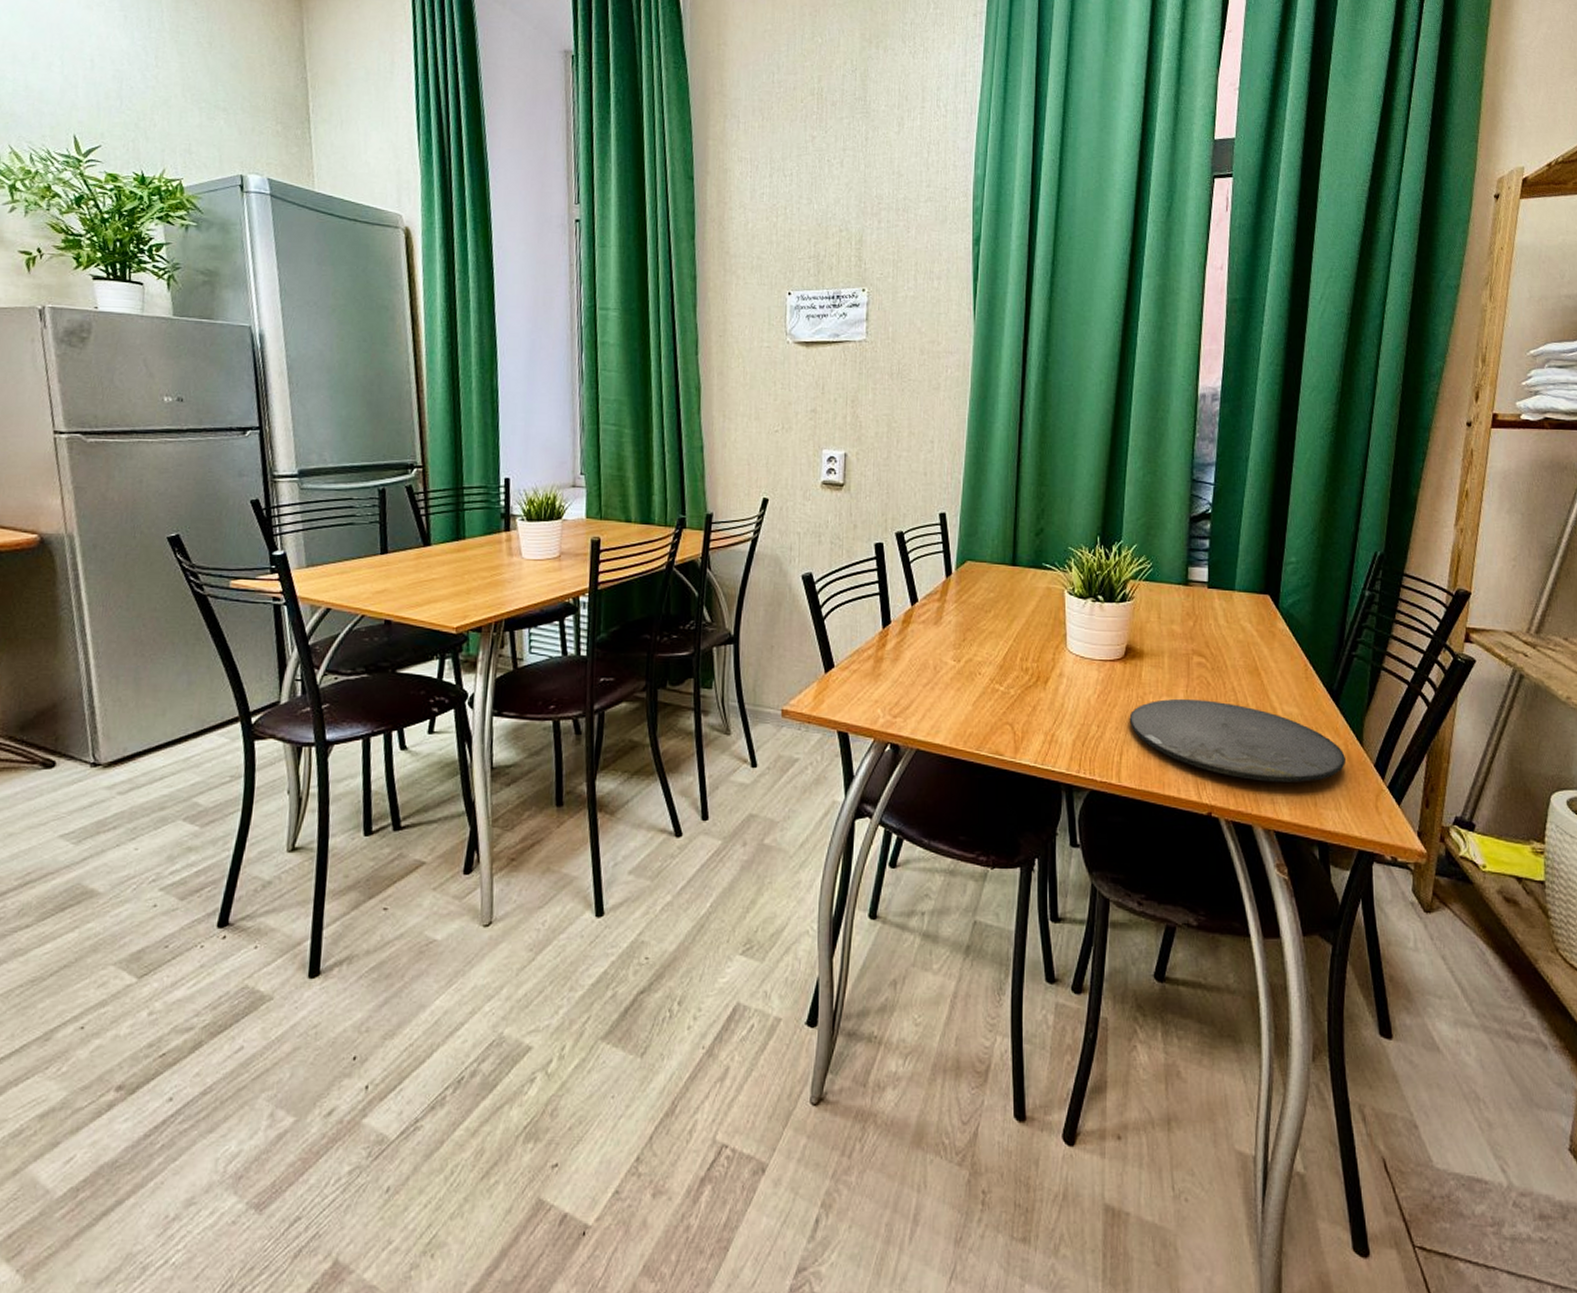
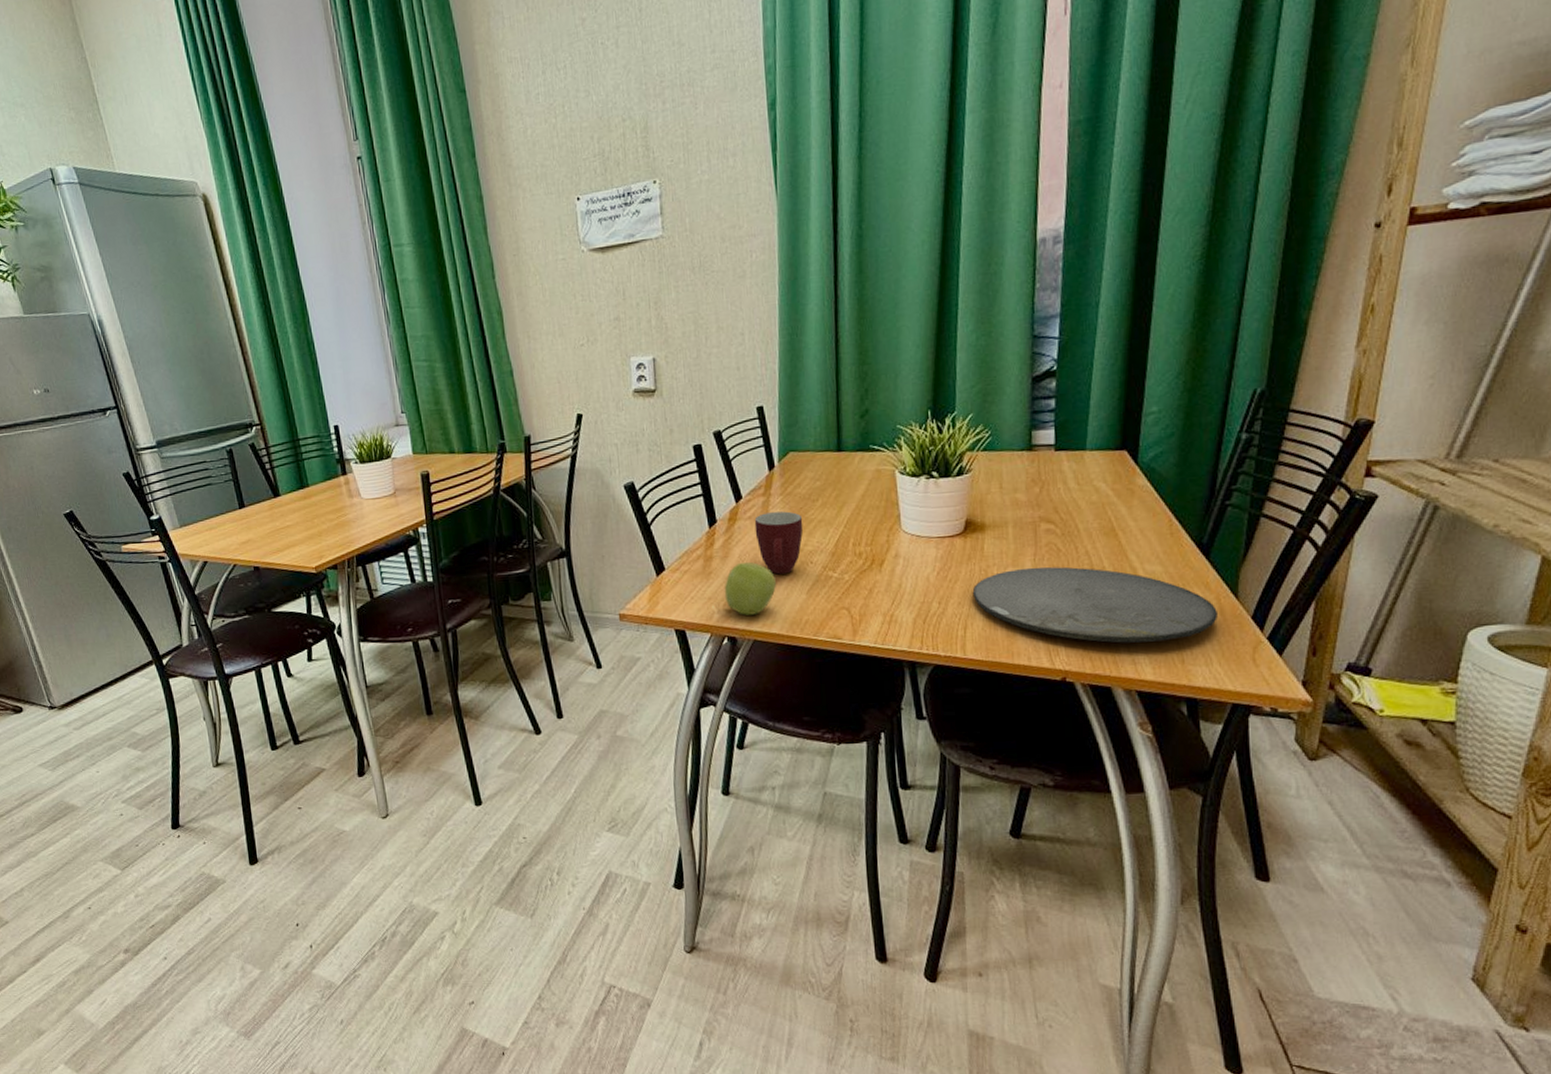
apple: none [891,666,943,723] -> present [724,562,776,615]
mug: none [927,619,975,683] -> present [754,511,804,575]

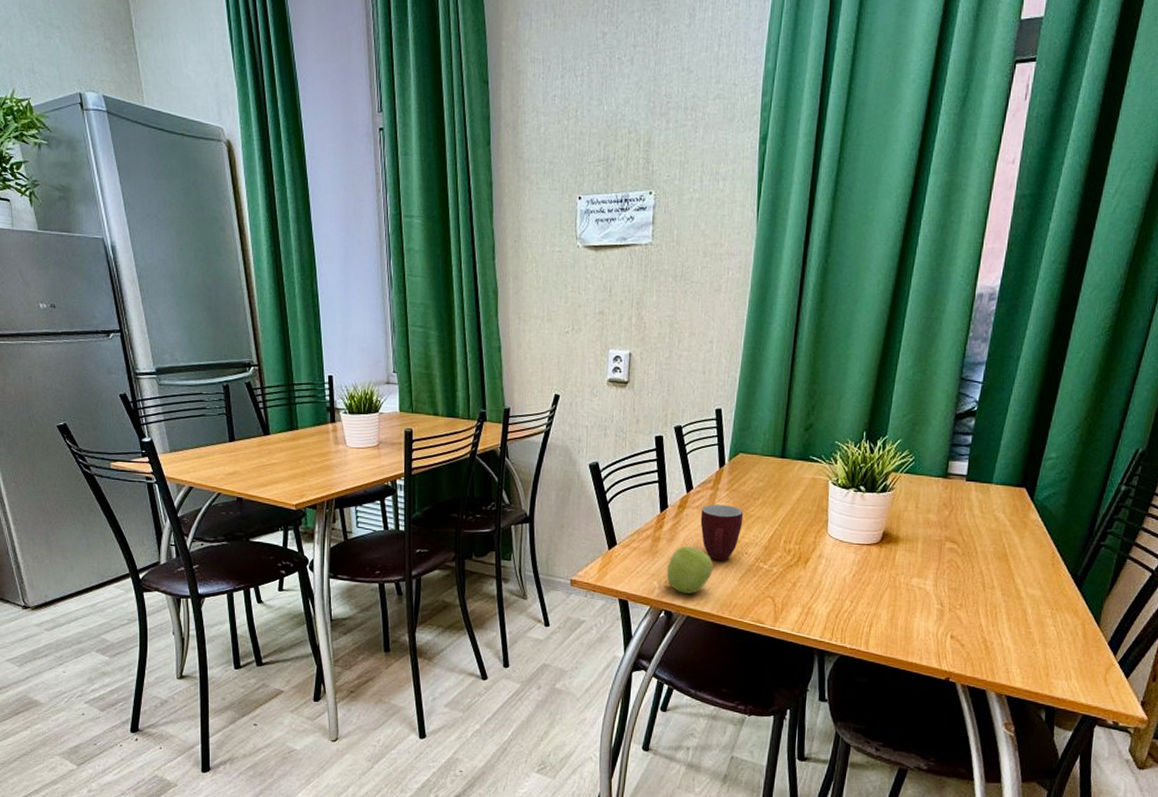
plate: present [972,566,1219,643] -> none [880,579,1082,655]

